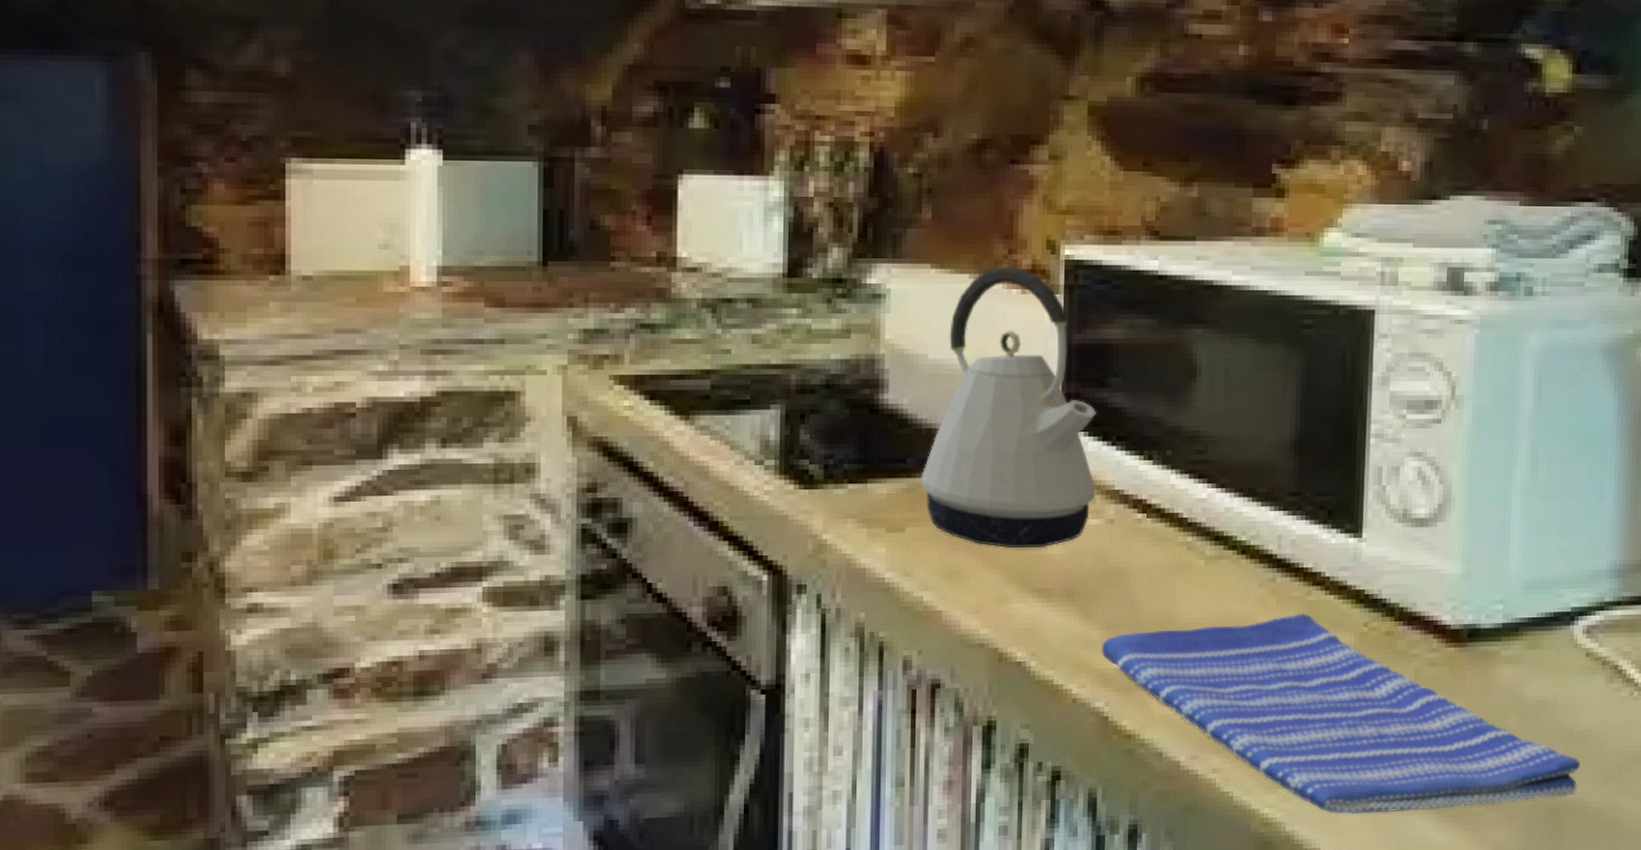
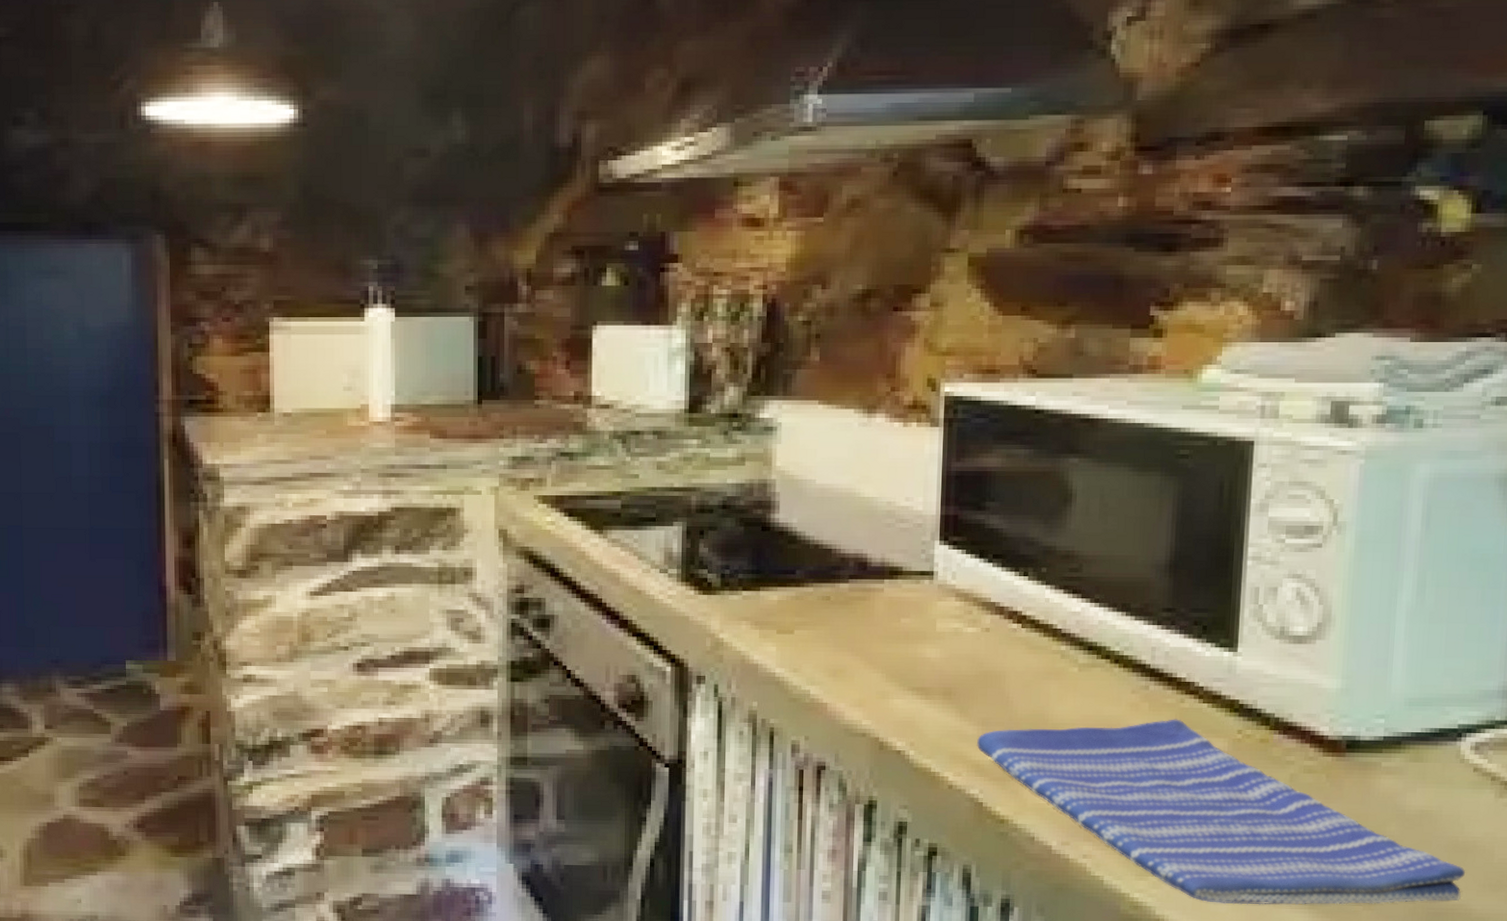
kettle: present [920,266,1097,549] -> none [807,402,974,652]

